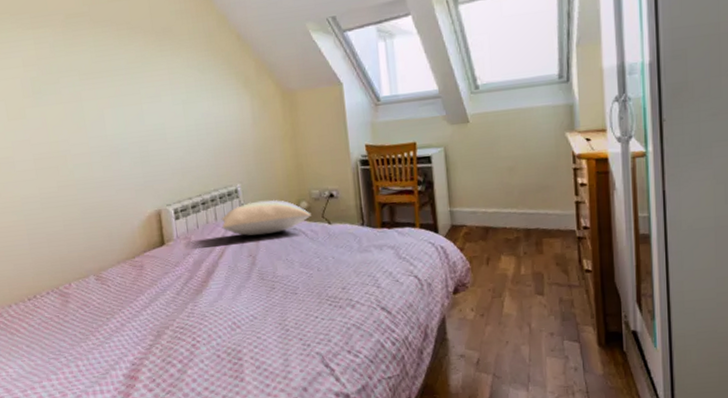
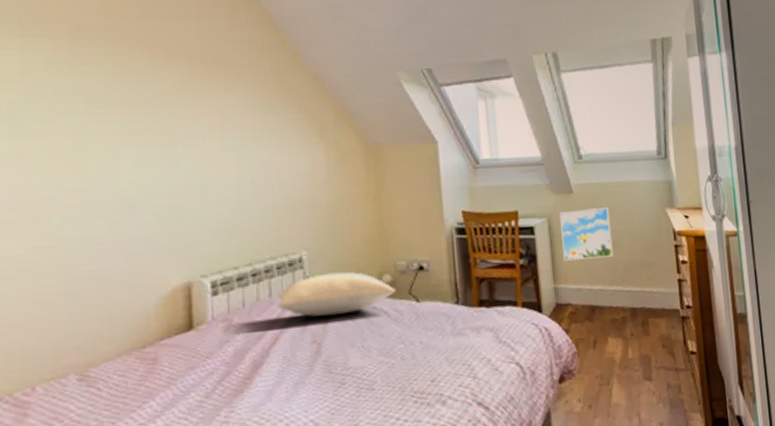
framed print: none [456,135,509,186] -> present [560,207,614,261]

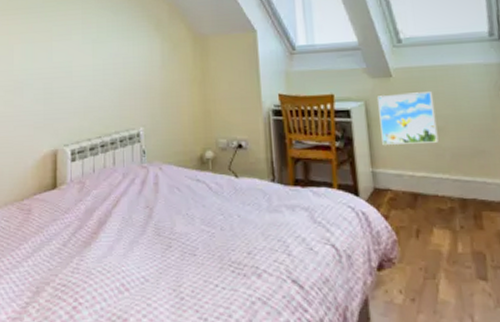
pillow: present [277,271,396,317] -> none [119,146,217,185]

